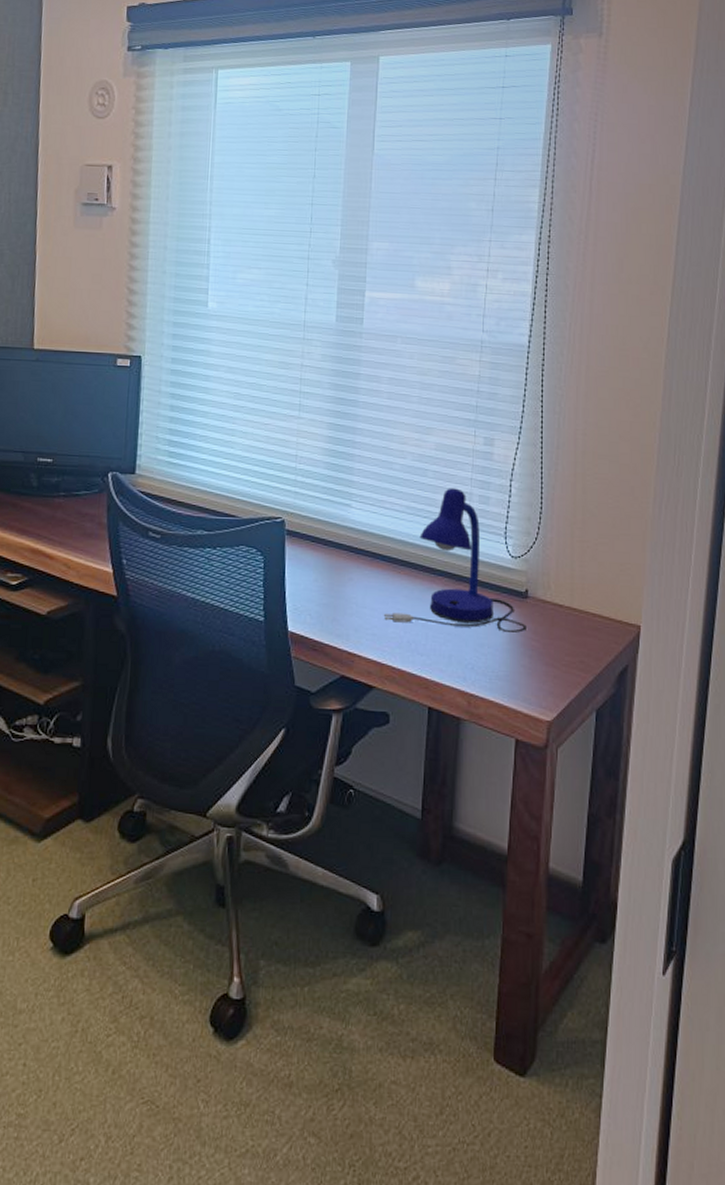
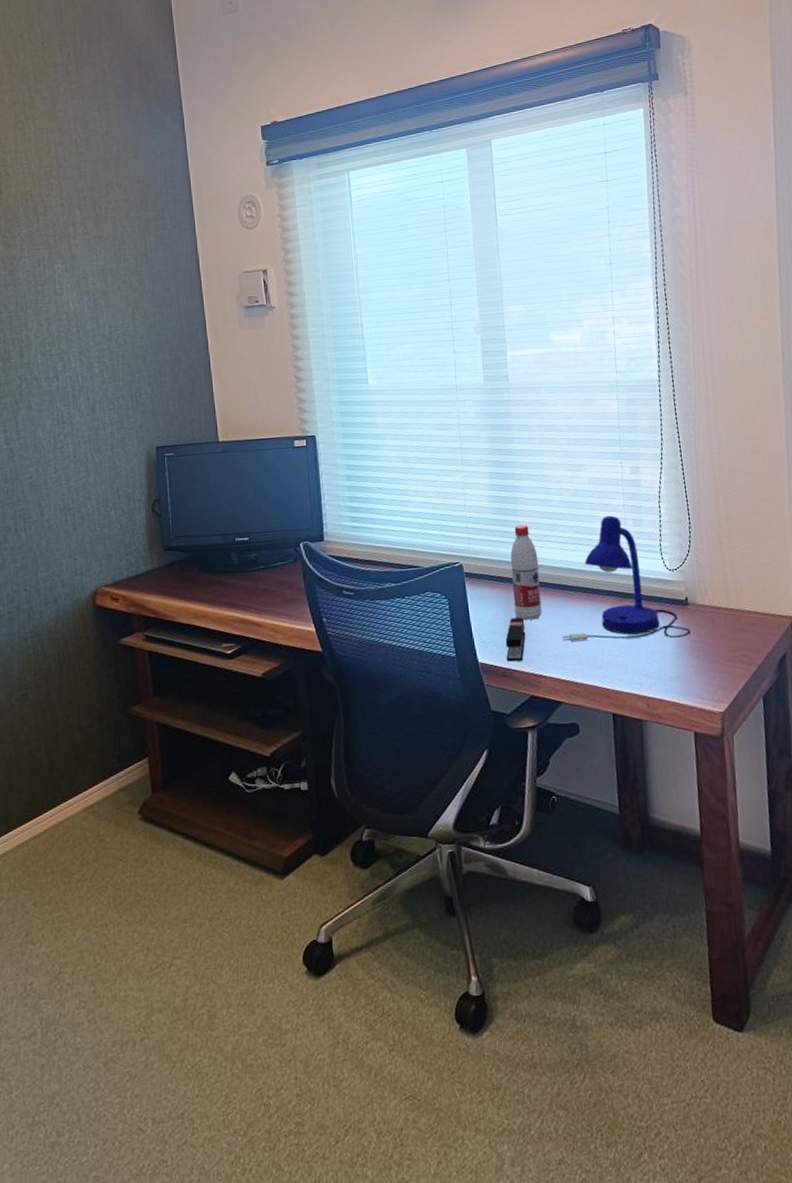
stapler: none [319,587,345,635] -> present [505,617,526,662]
water bottle: none [336,485,369,592] -> present [510,524,542,621]

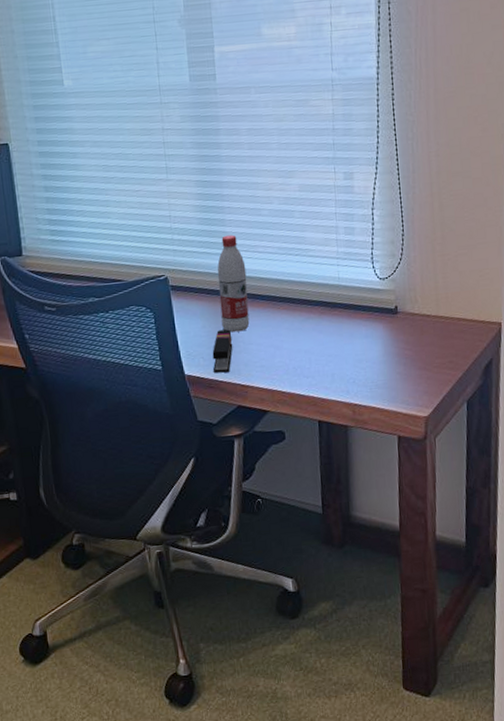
desk lamp: present [561,515,692,642] -> none [269,224,400,353]

